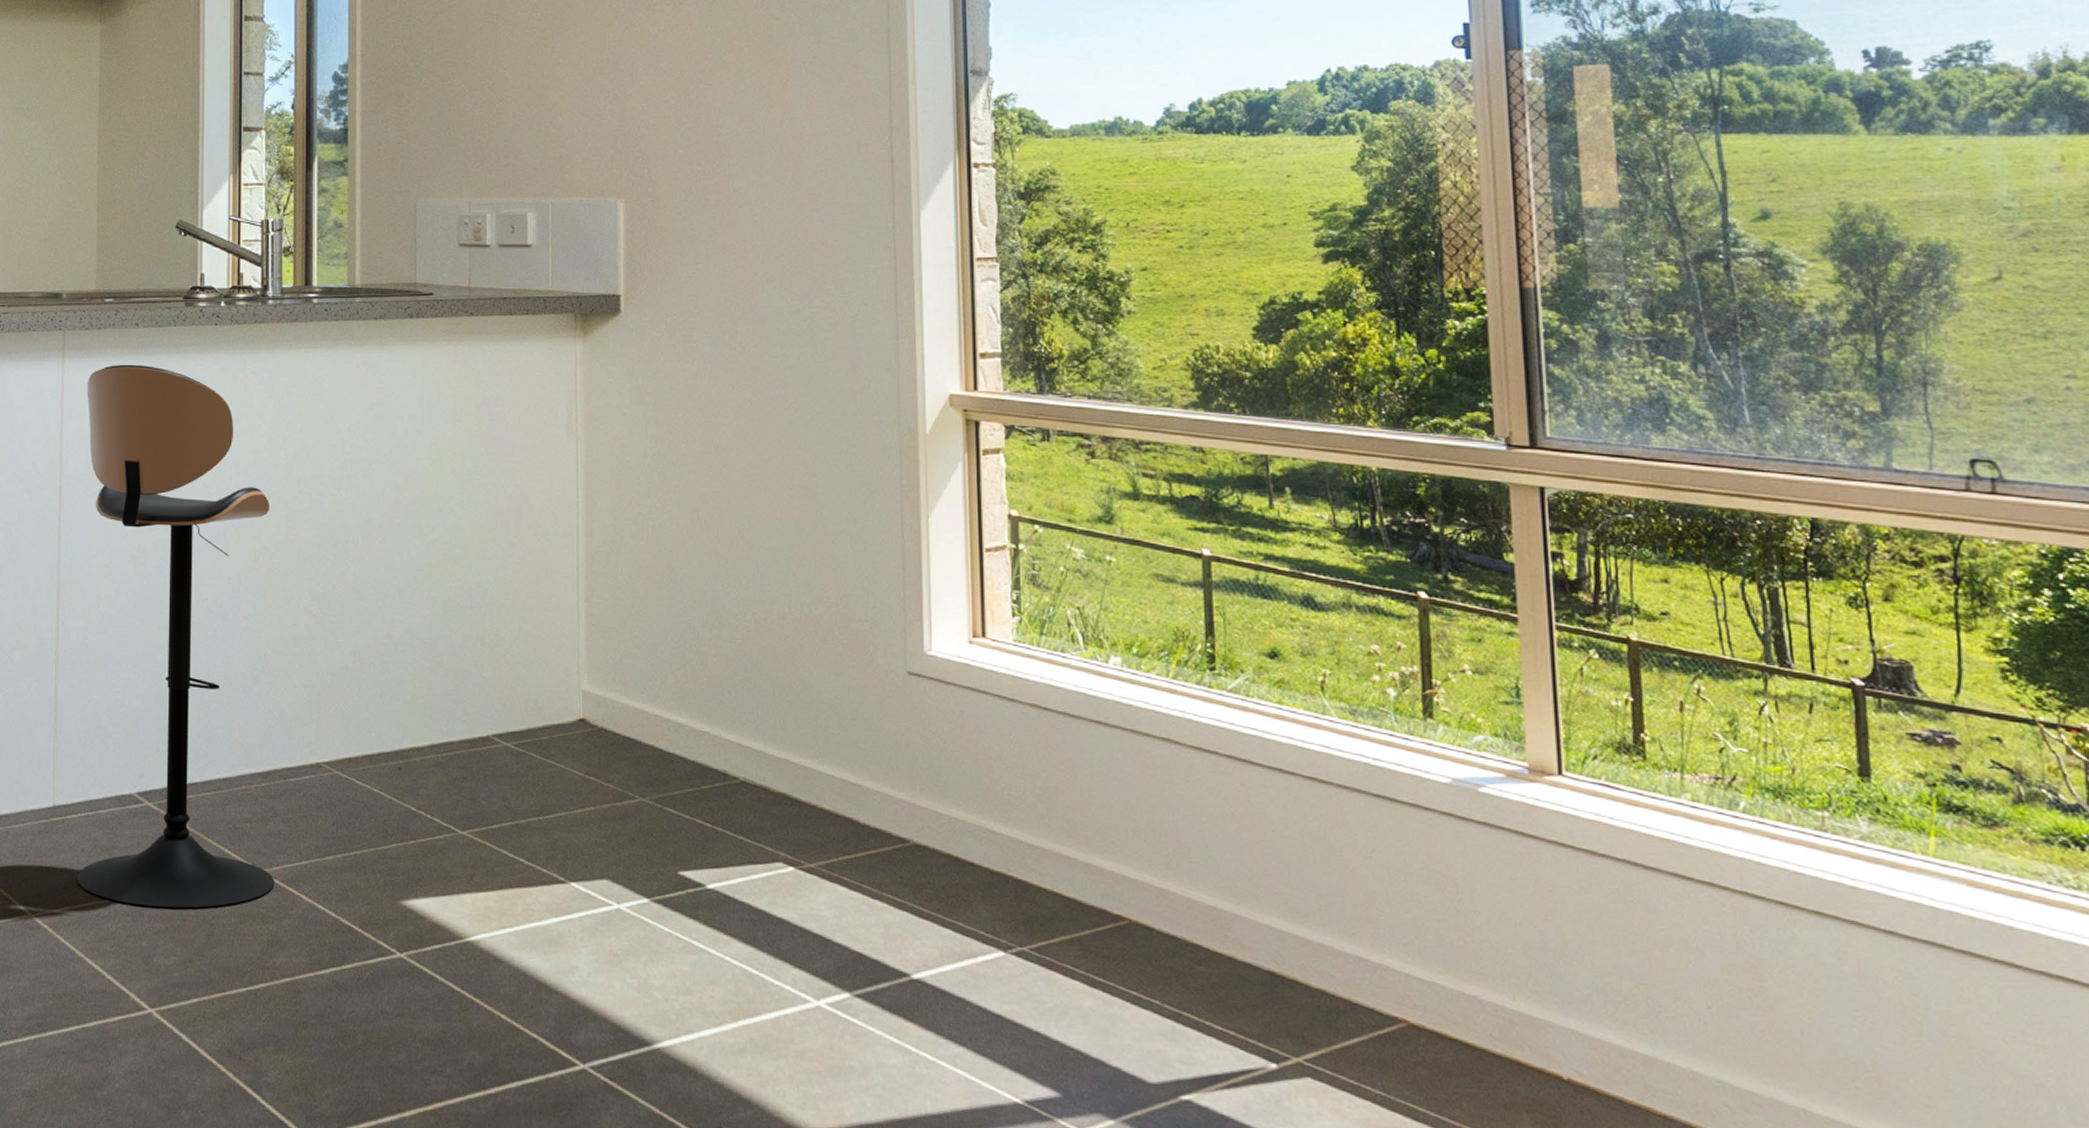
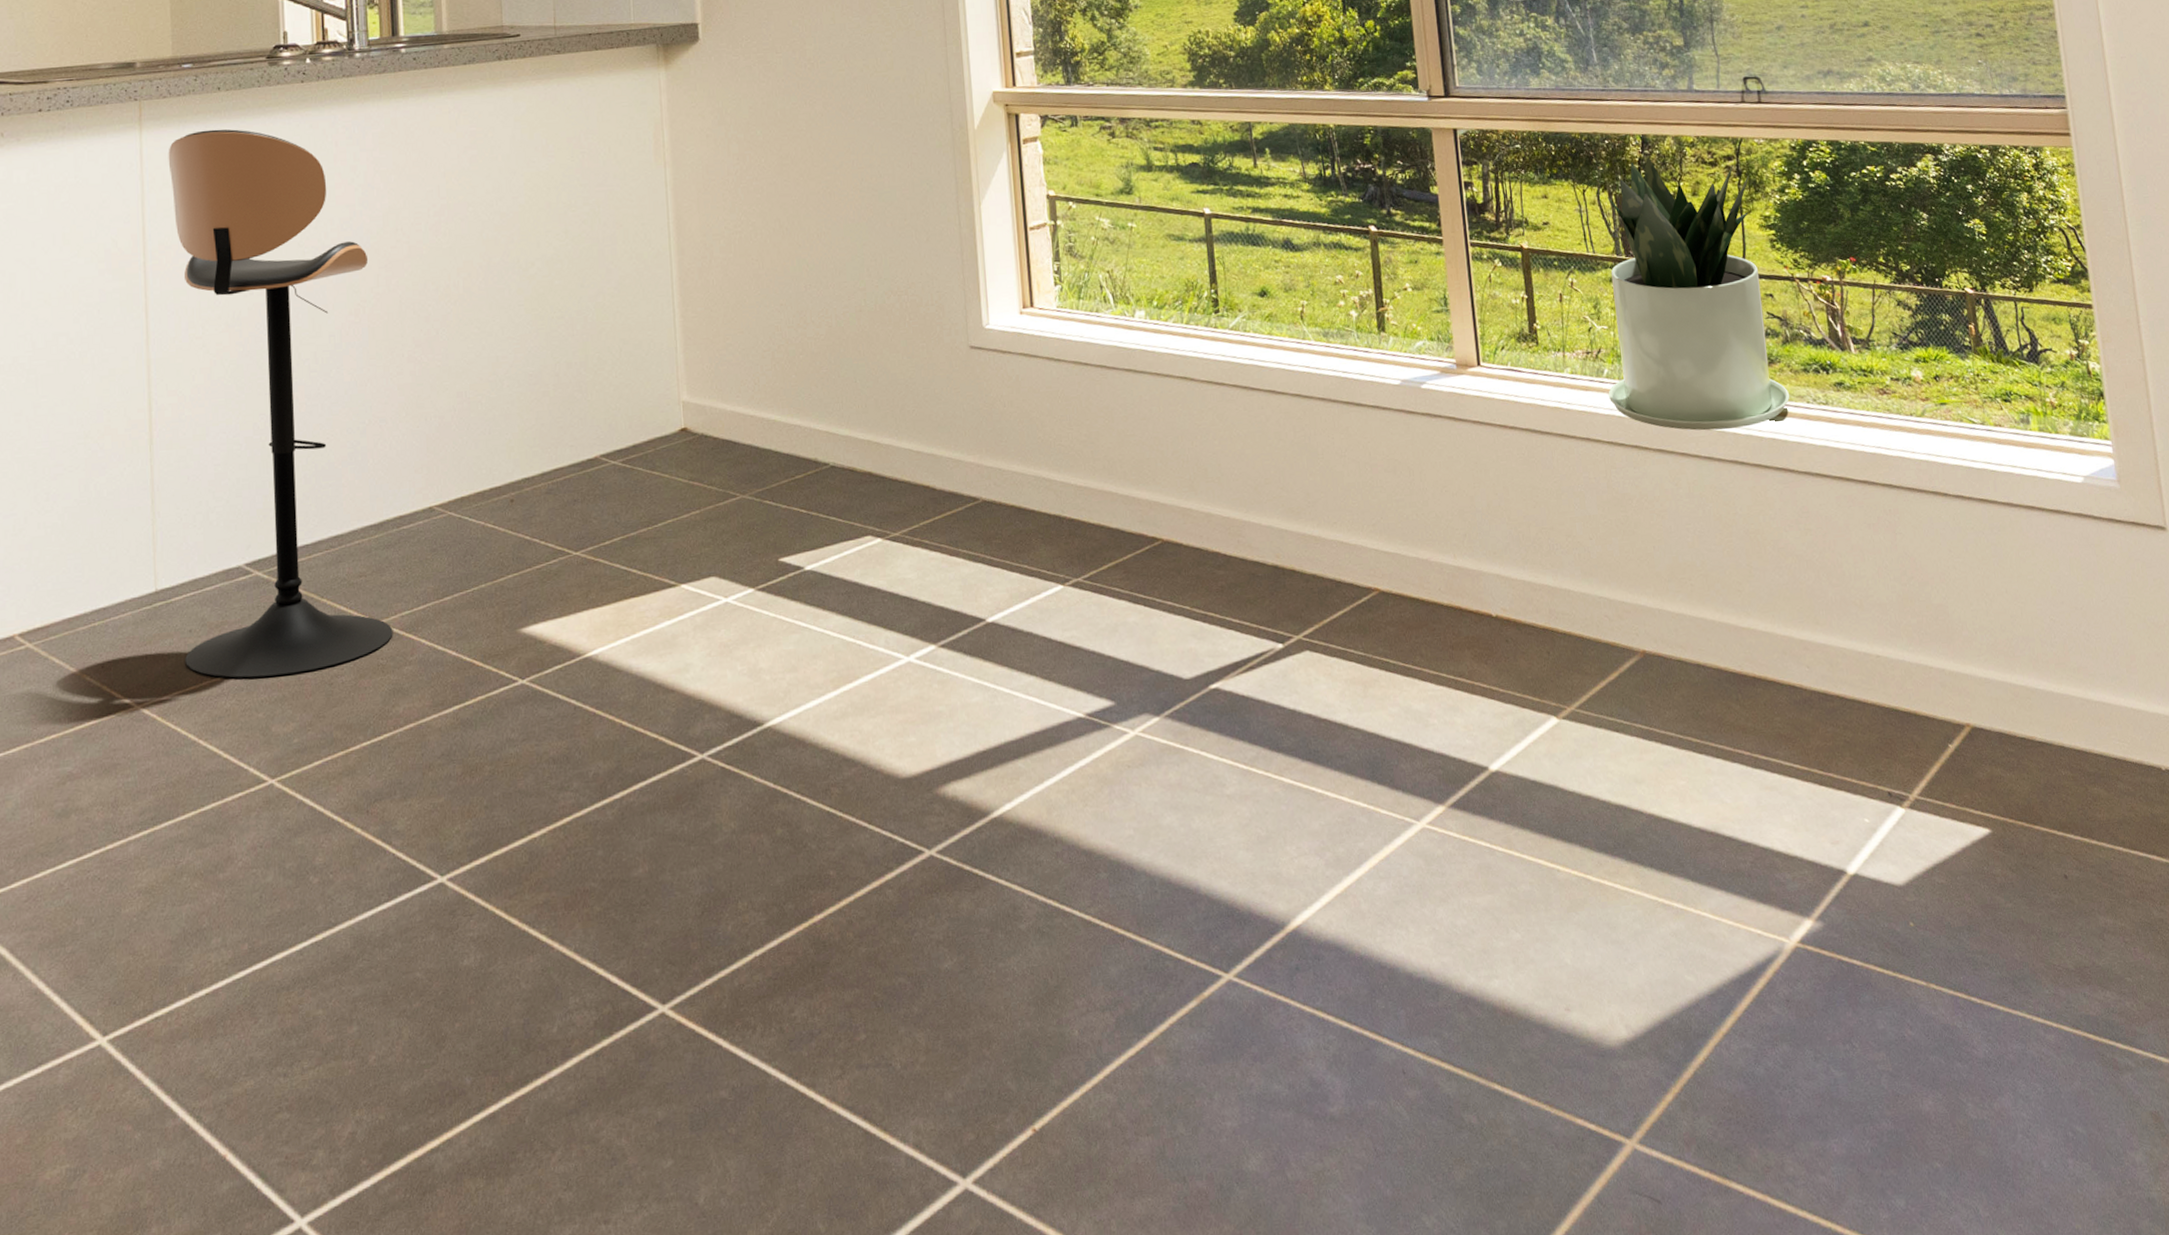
planter: none [1744,547,2022,901] -> present [1607,158,1790,431]

